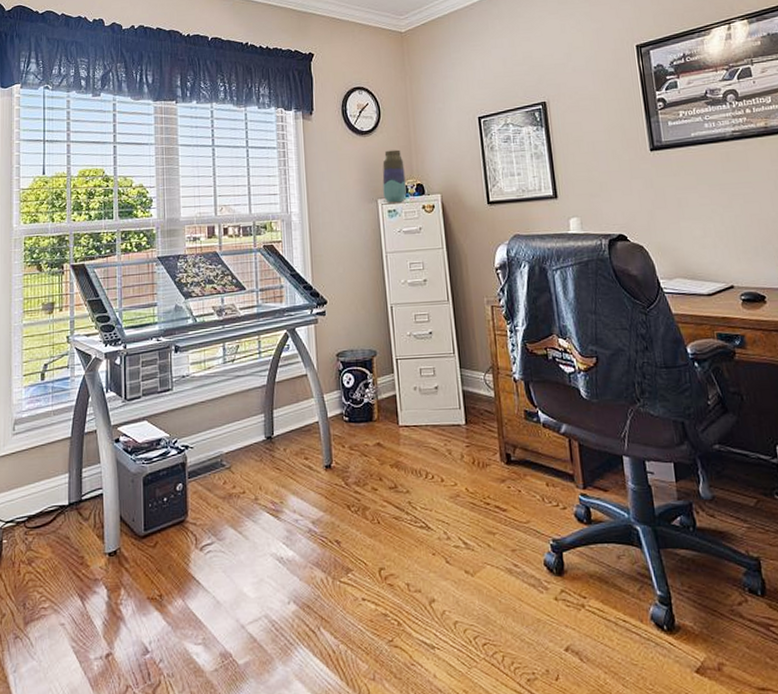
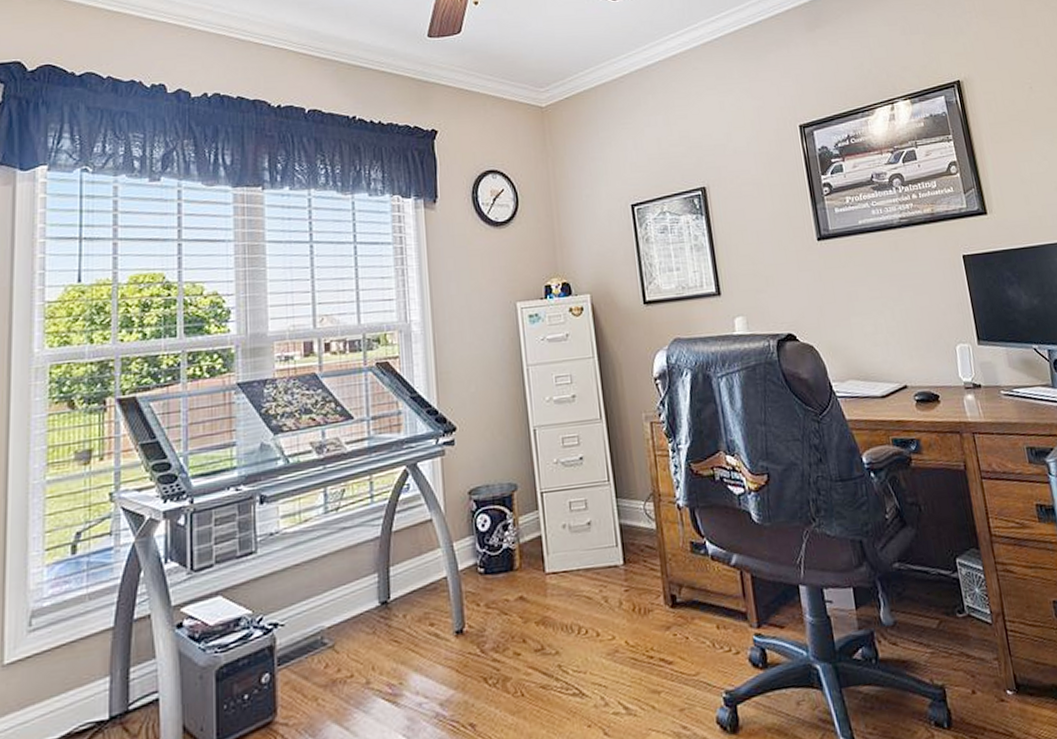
vase: present [382,149,407,203] -> none [521,243,551,307]

